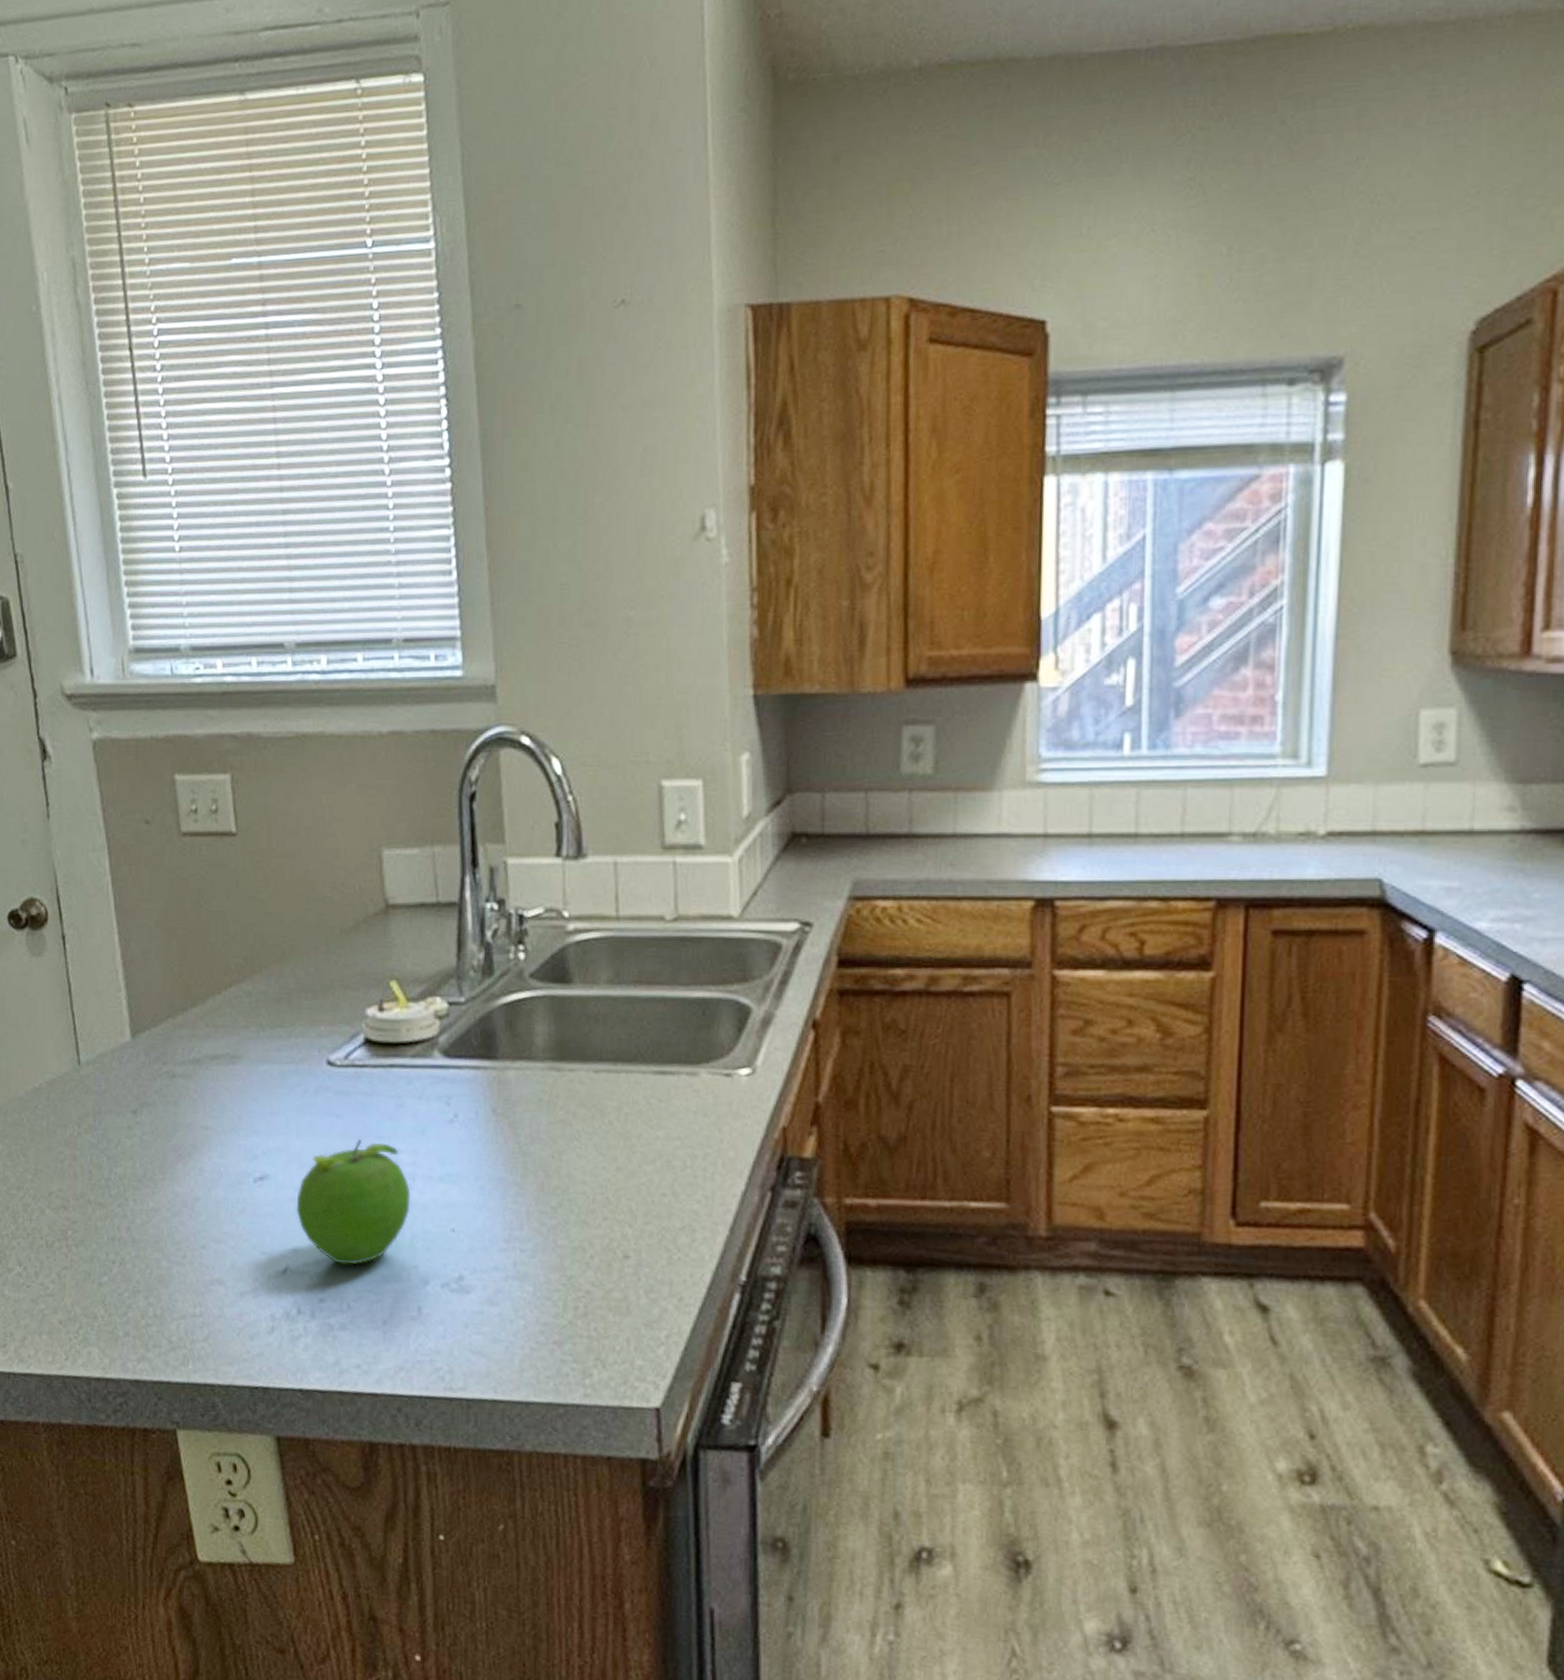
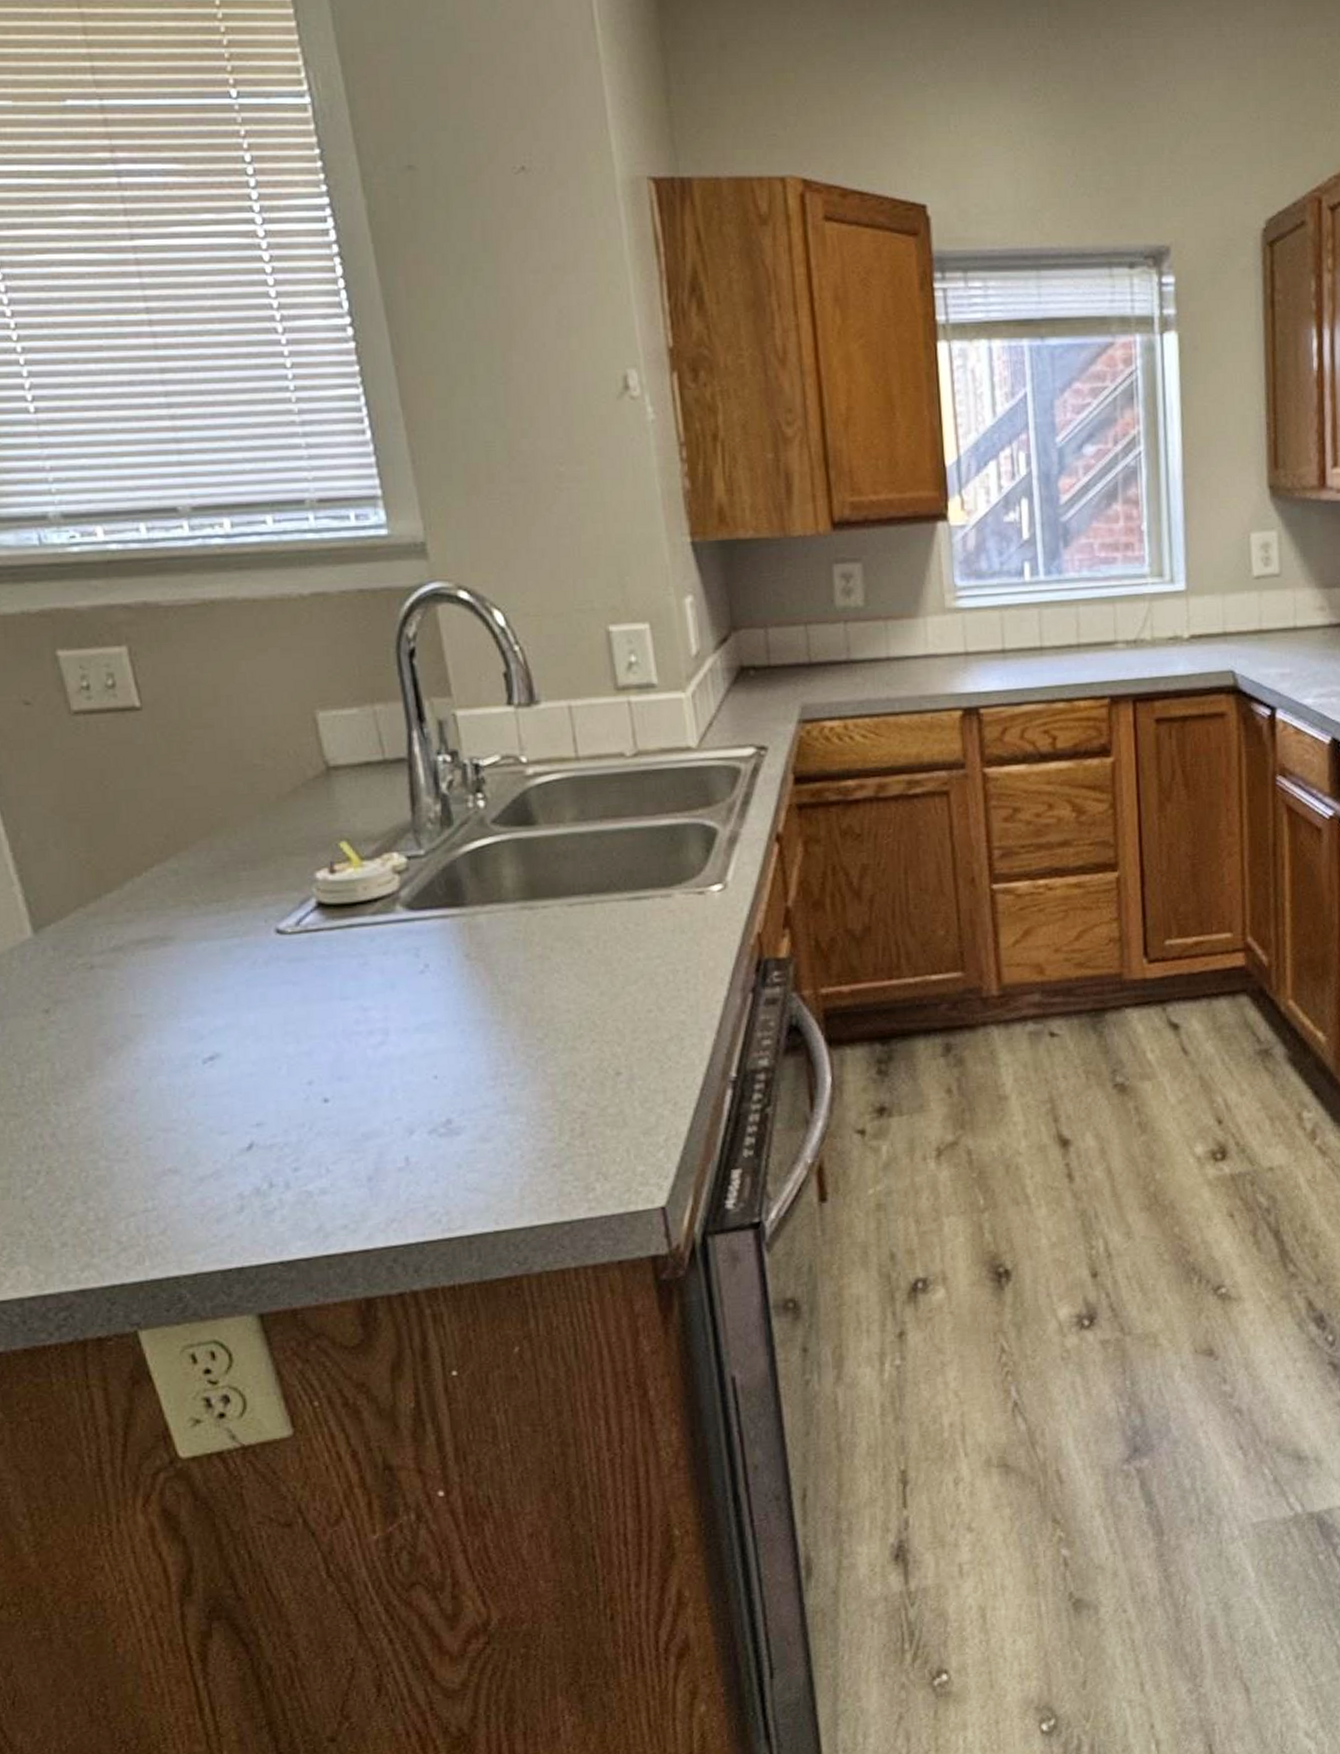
fruit: present [296,1138,411,1266] -> none [255,1002,387,1131]

